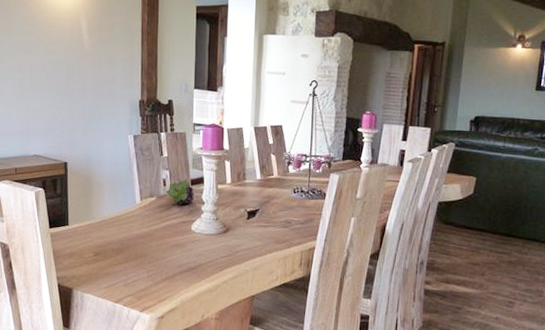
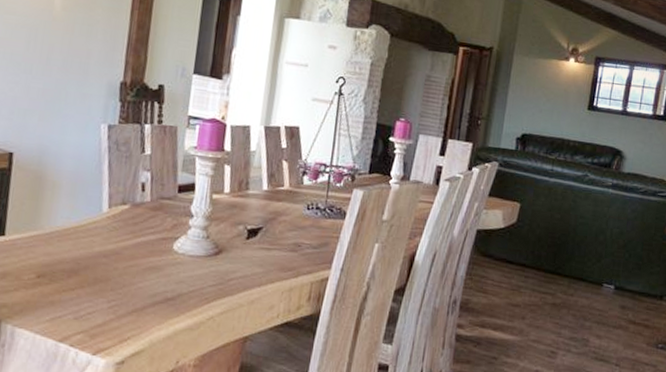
fruit: present [165,179,195,205] -> none [143,184,182,217]

